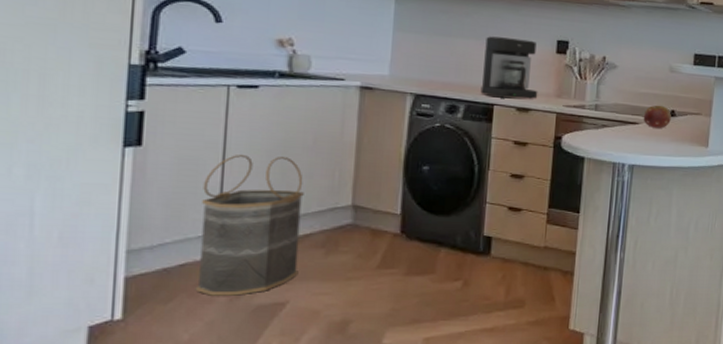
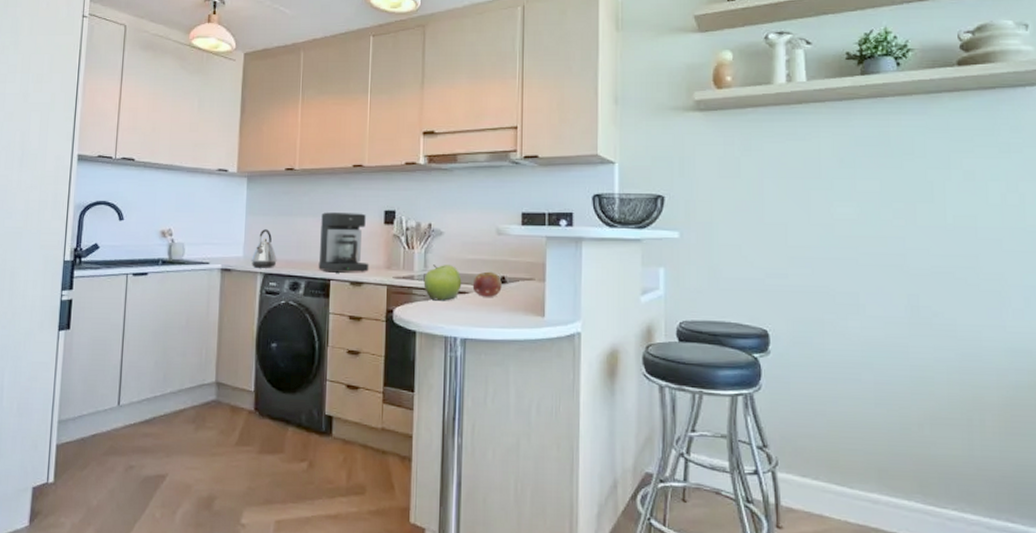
basket: present [195,155,304,296] -> none [102,335,180,466]
kettle: none [399,48,432,90] -> present [251,229,277,268]
fruit: none [594,96,633,131] -> present [423,264,462,301]

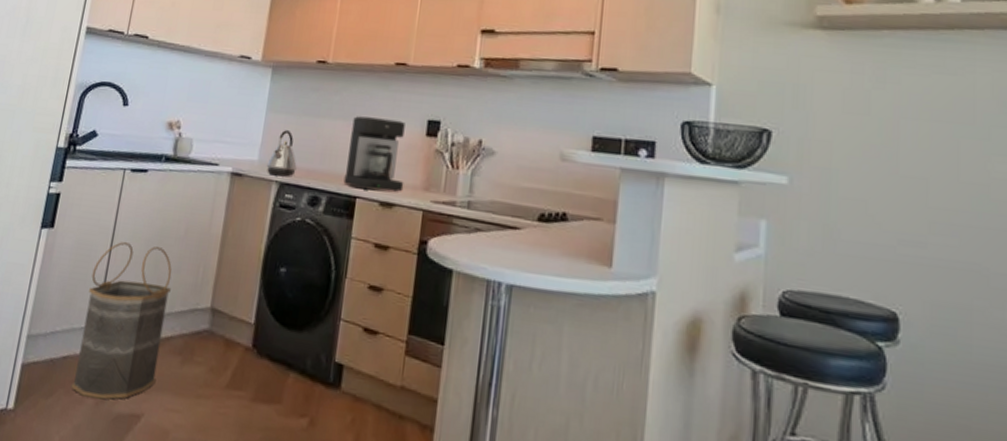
basket: none [102,335,180,466] -> present [71,242,172,400]
fruit: present [423,264,462,301] -> none [466,190,514,237]
fruit: present [472,271,502,298] -> none [525,204,562,238]

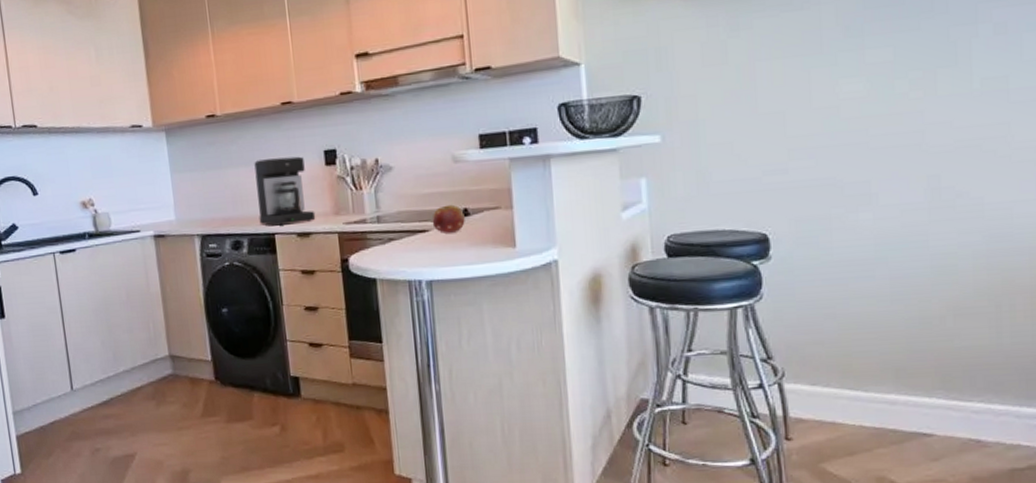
basket: present [71,242,172,400] -> none [53,314,139,450]
kettle: present [266,130,297,177] -> none [184,187,214,230]
fruit: none [525,204,562,238] -> present [432,204,465,235]

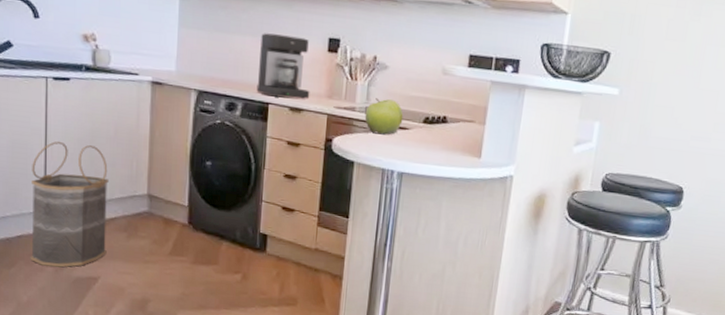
basket: none [53,314,139,450] -> present [30,141,109,268]
fruit: none [377,201,420,244] -> present [364,98,404,136]
fruit: present [432,204,465,235] -> none [413,109,443,136]

